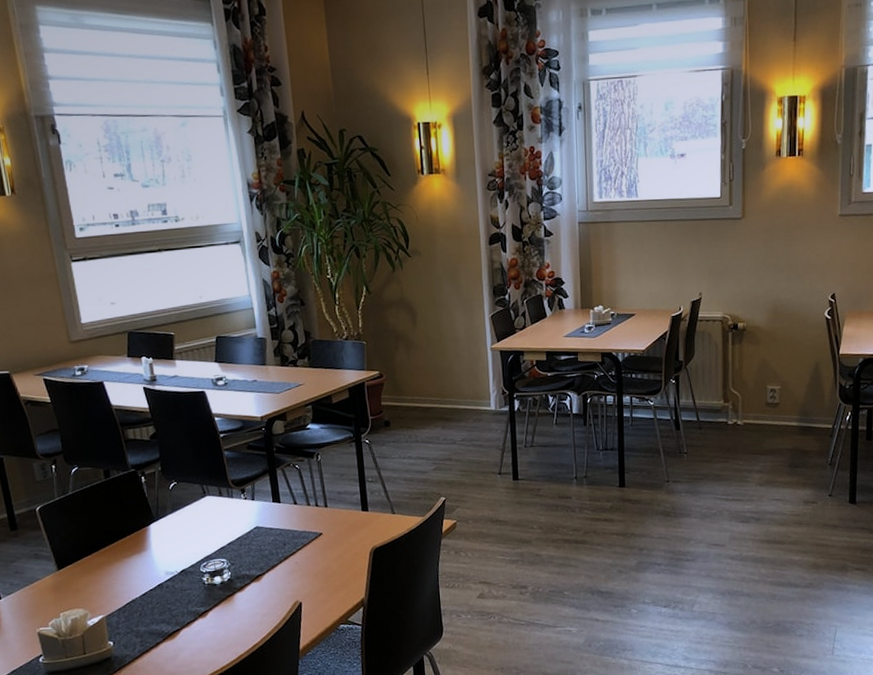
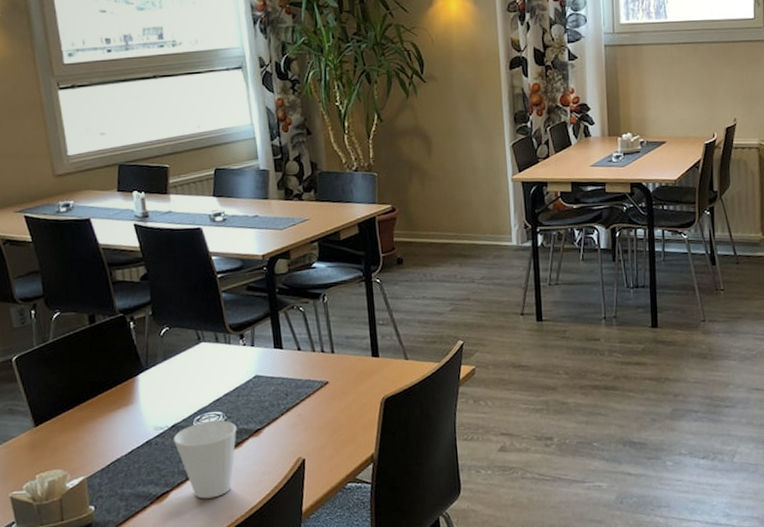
cup: none [183,567,240,637] -> present [174,420,237,499]

